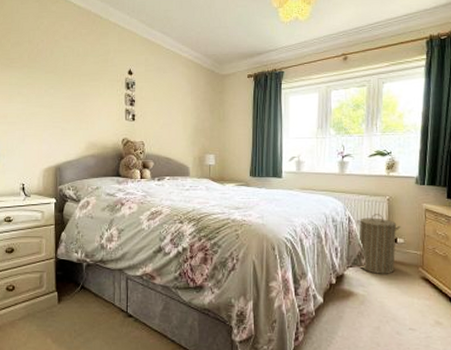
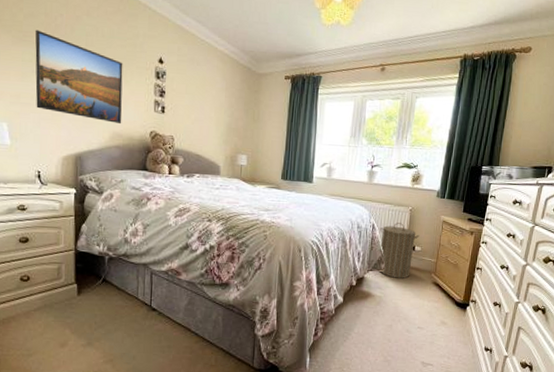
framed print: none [20,56,97,135] -> present [35,29,123,125]

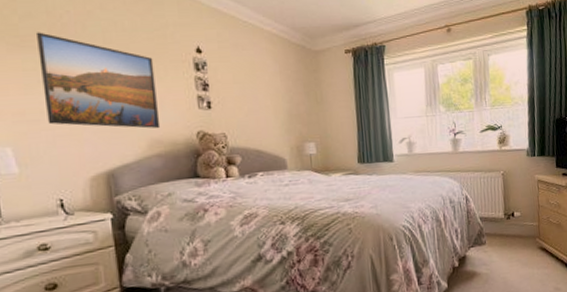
laundry hamper: present [378,223,420,278] -> none [473,189,517,251]

